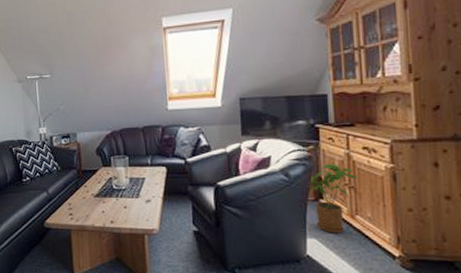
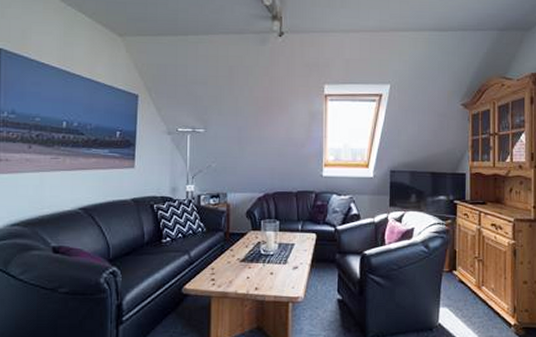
house plant: present [307,164,358,233] -> none [443,238,486,303]

